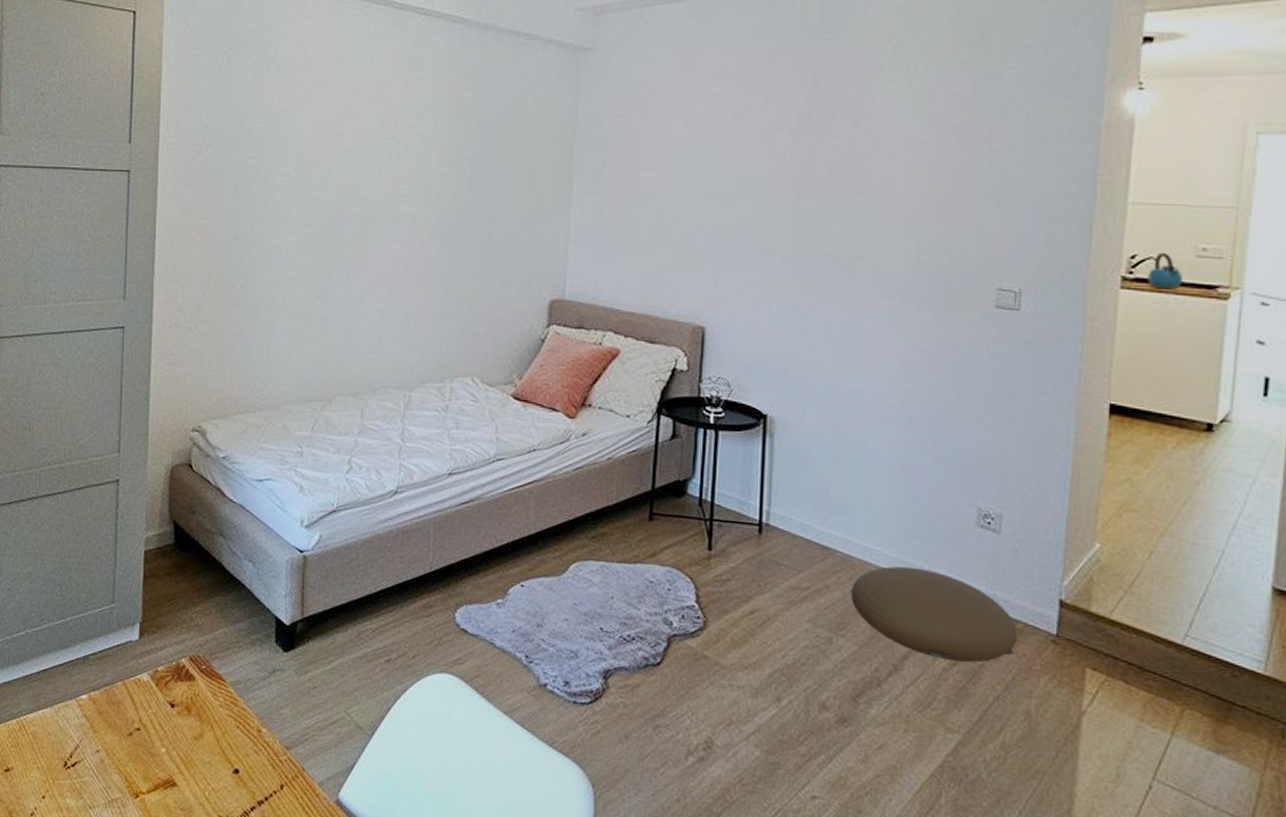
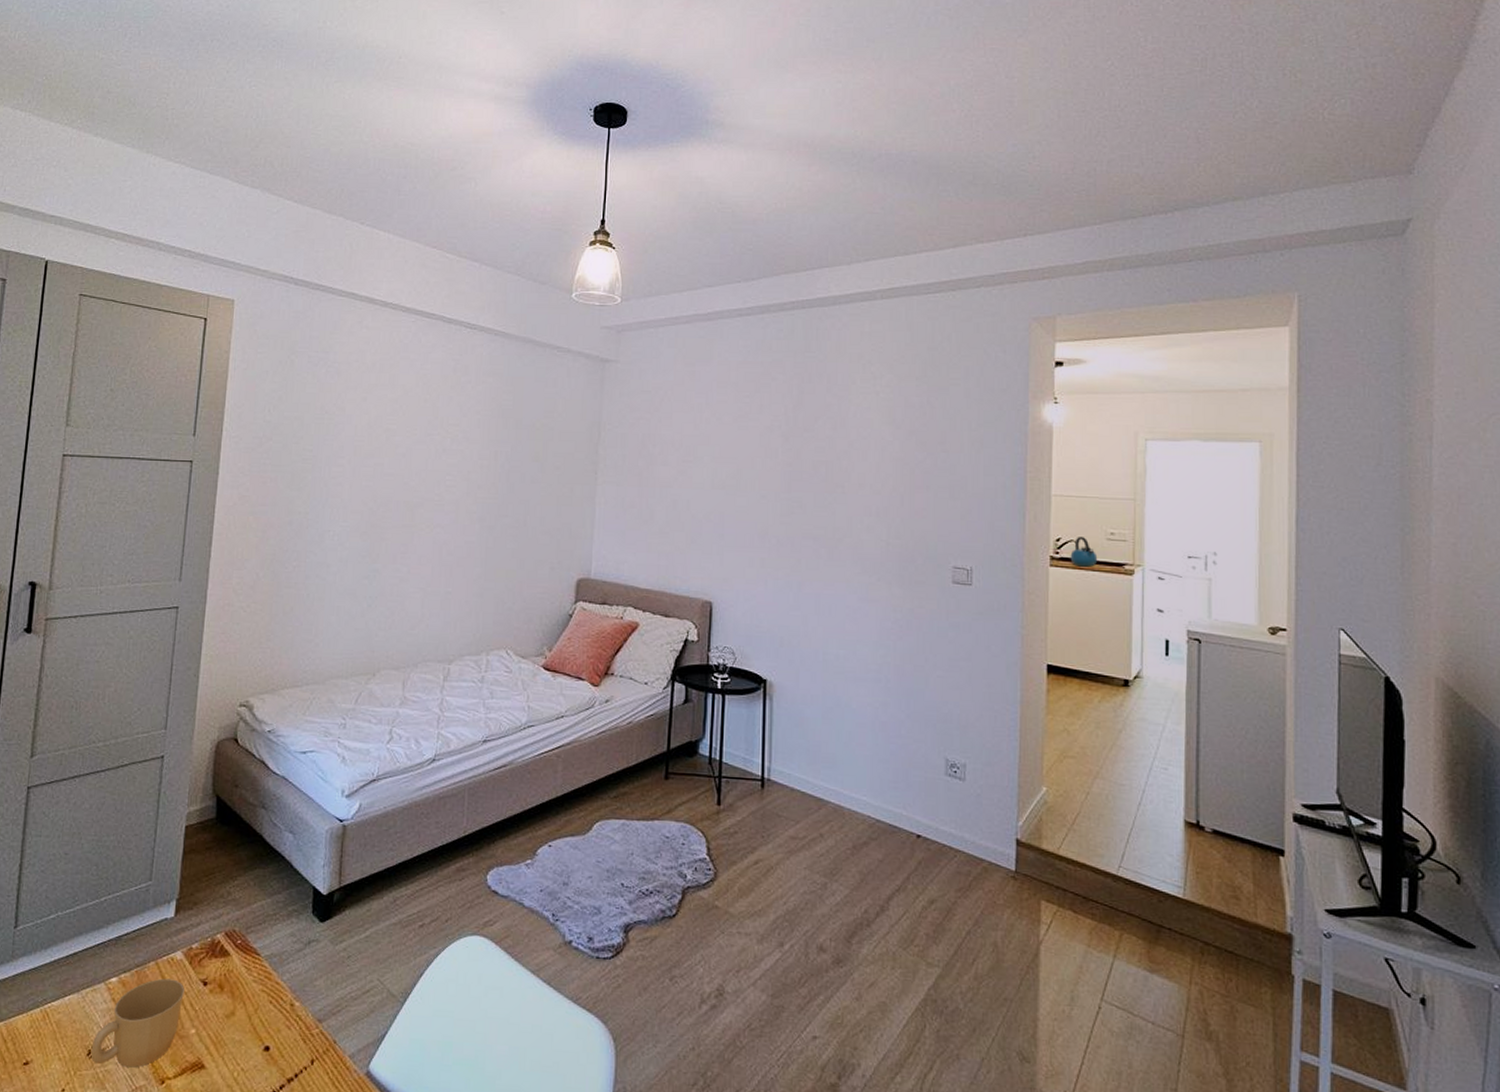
mug: none [67,698,153,781] -> present [90,978,185,1068]
pouf: present [850,566,1019,663] -> none [841,813,984,900]

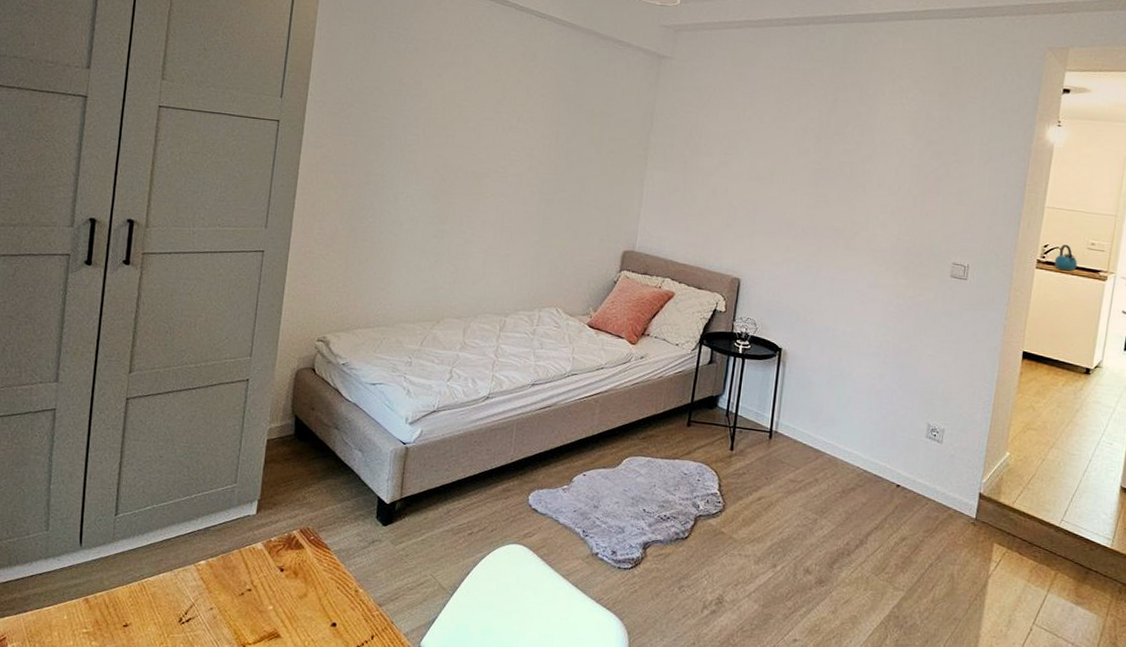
mug: present [90,978,185,1068] -> none [181,564,264,634]

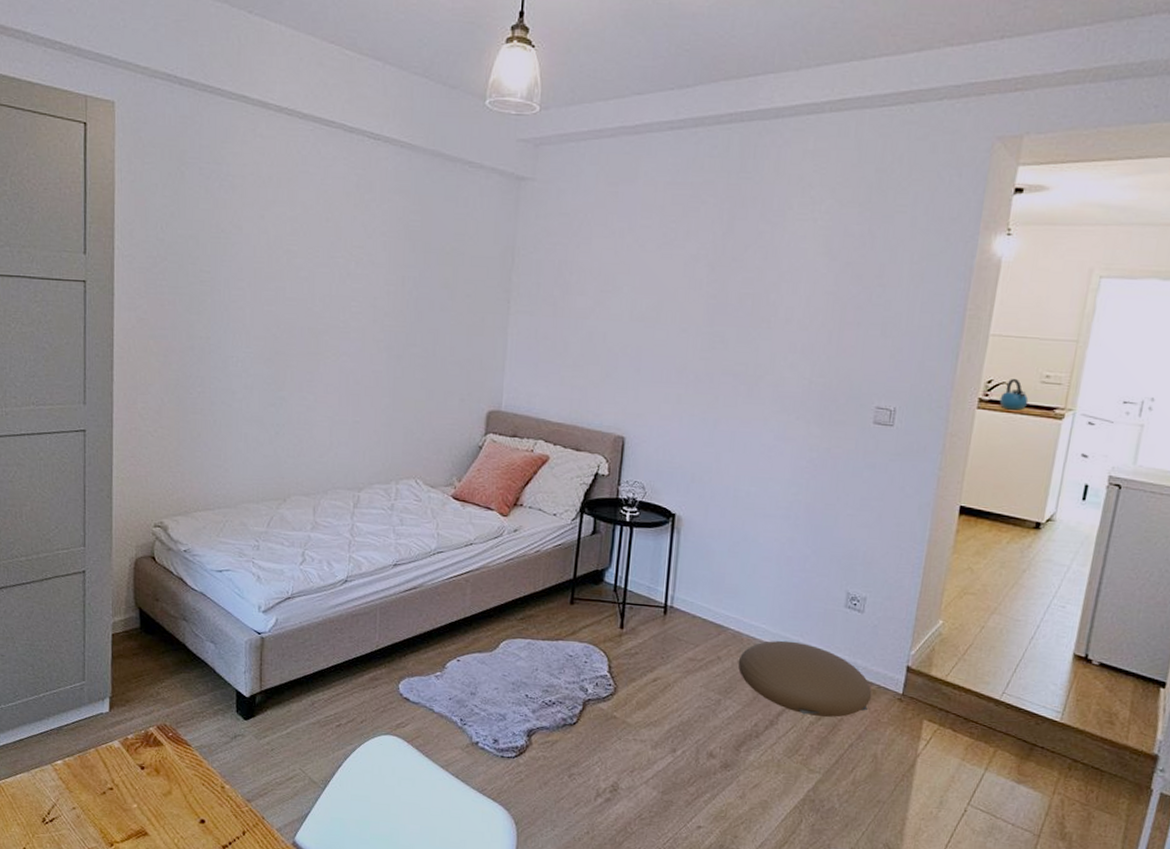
pouf: none [833,466,950,539] -> present [738,640,872,717]

